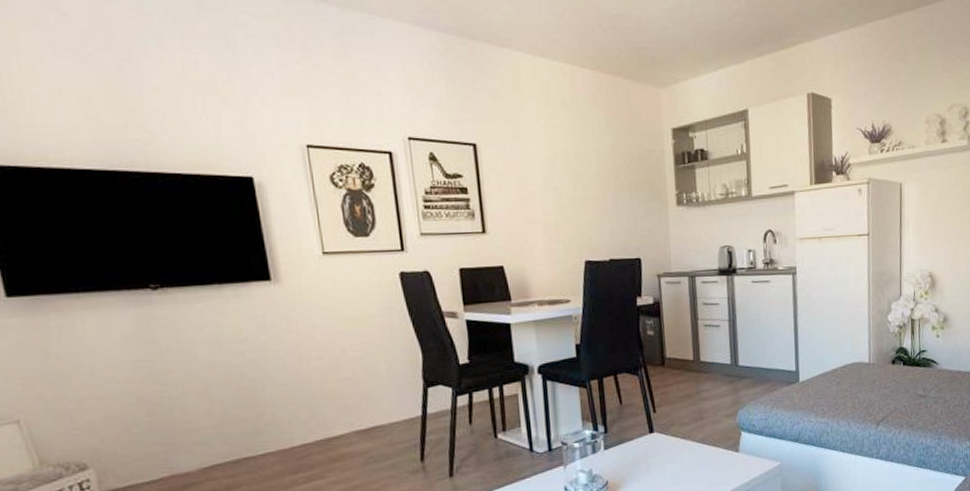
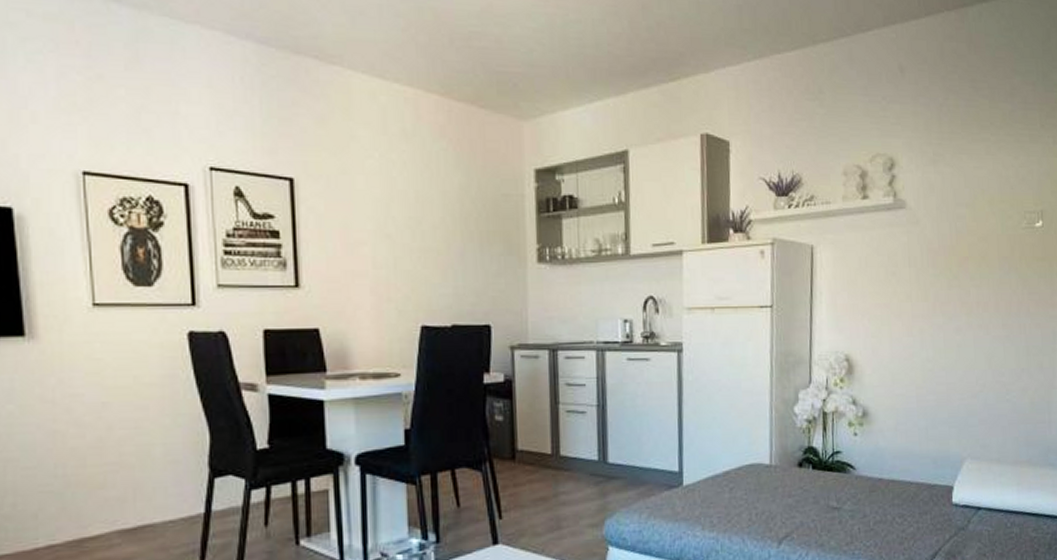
kettle: present [717,245,738,276] -> none [585,313,611,350]

